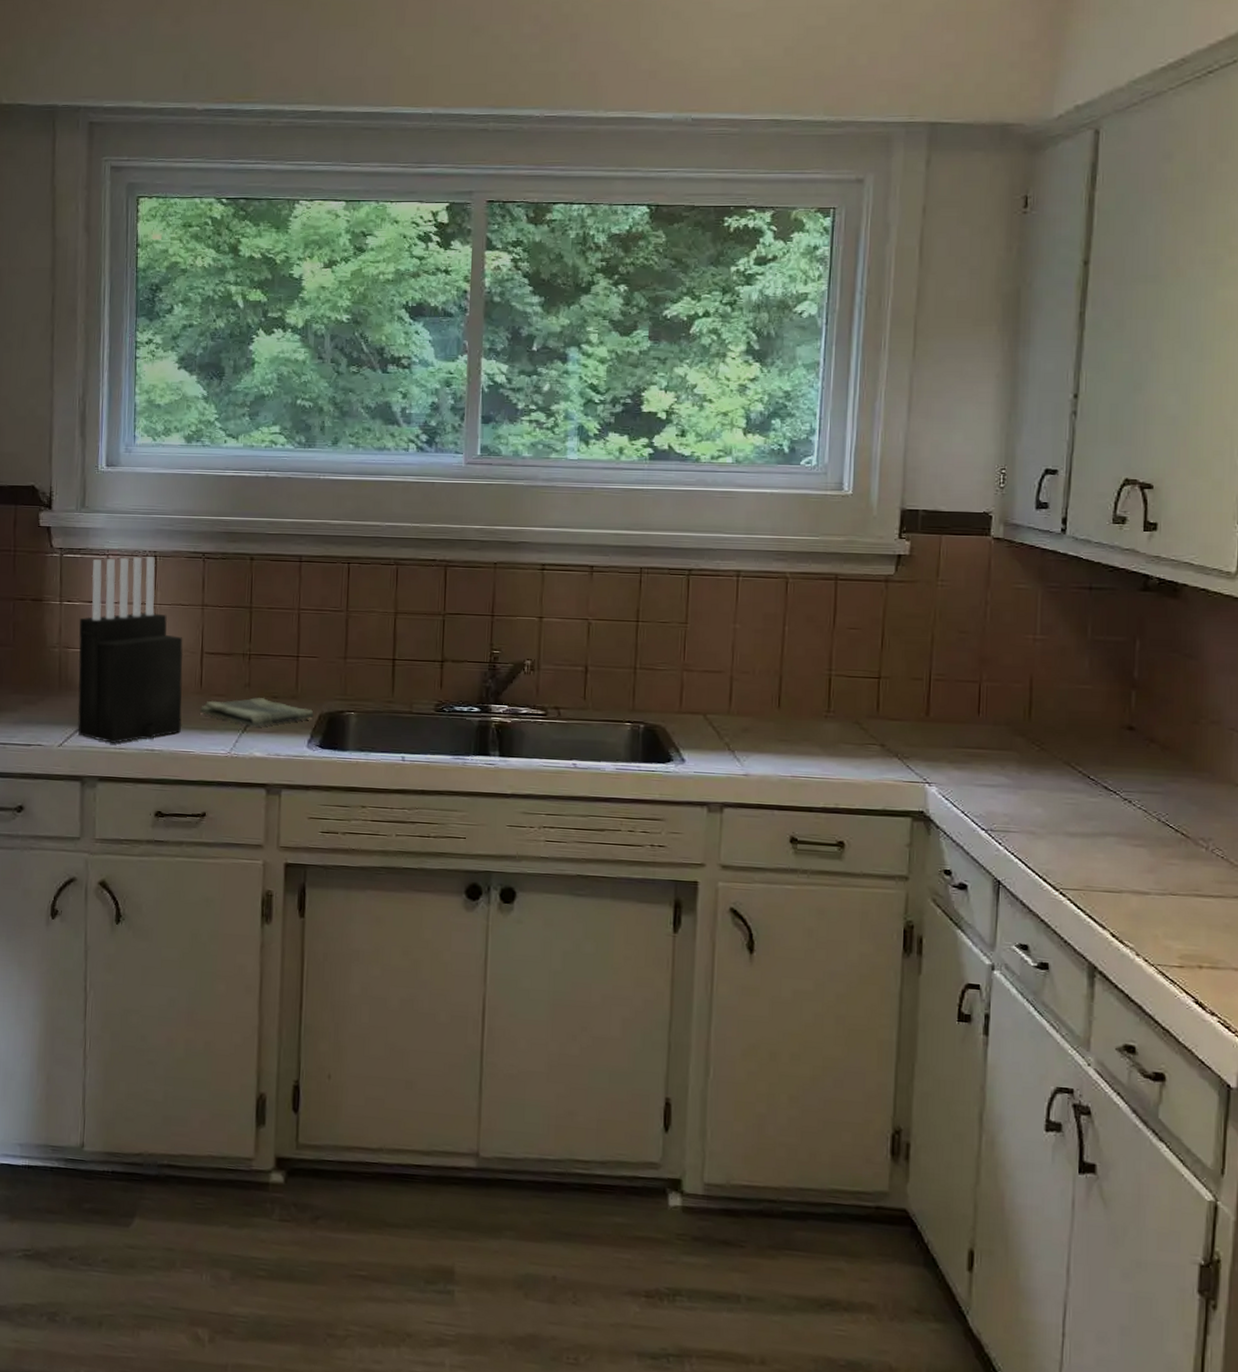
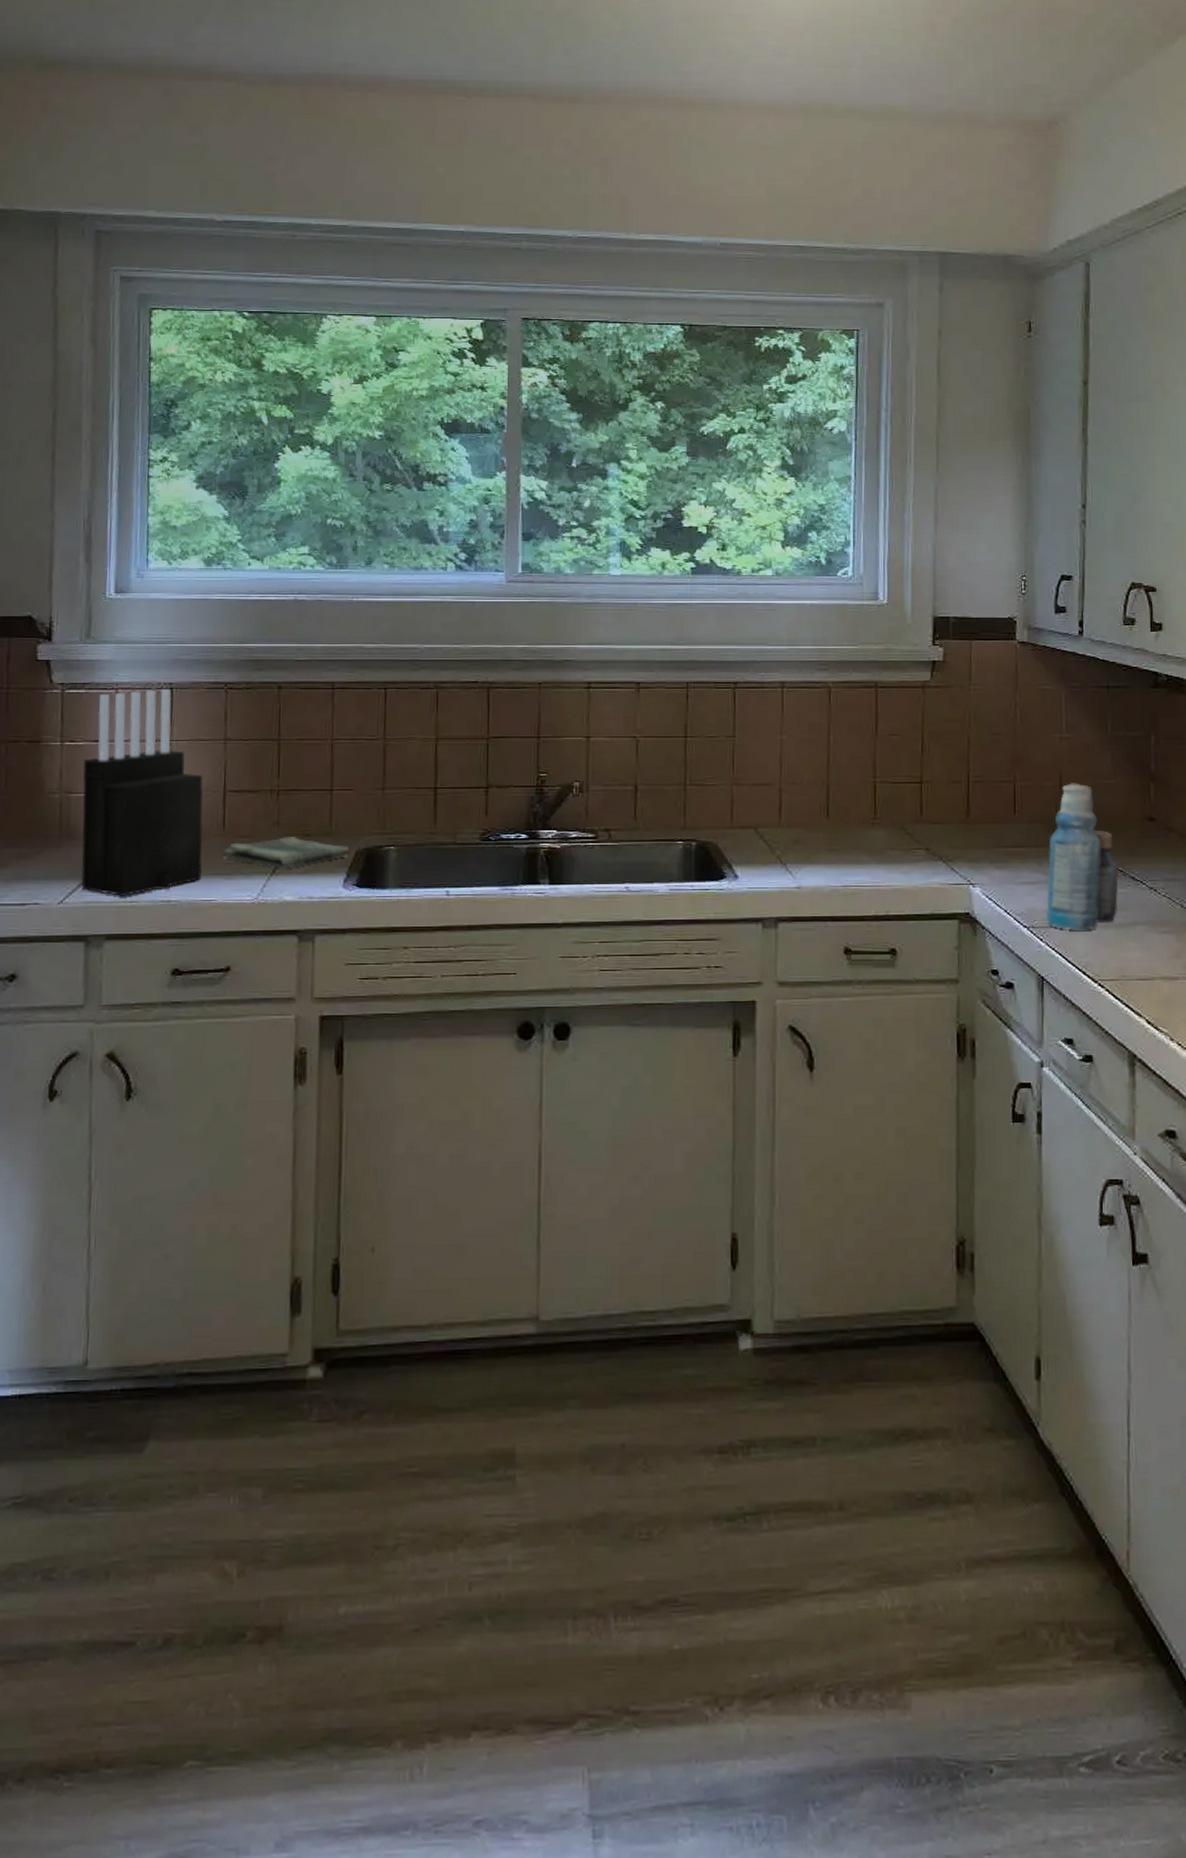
bottle: none [1007,686,1090,837] -> present [1046,783,1119,930]

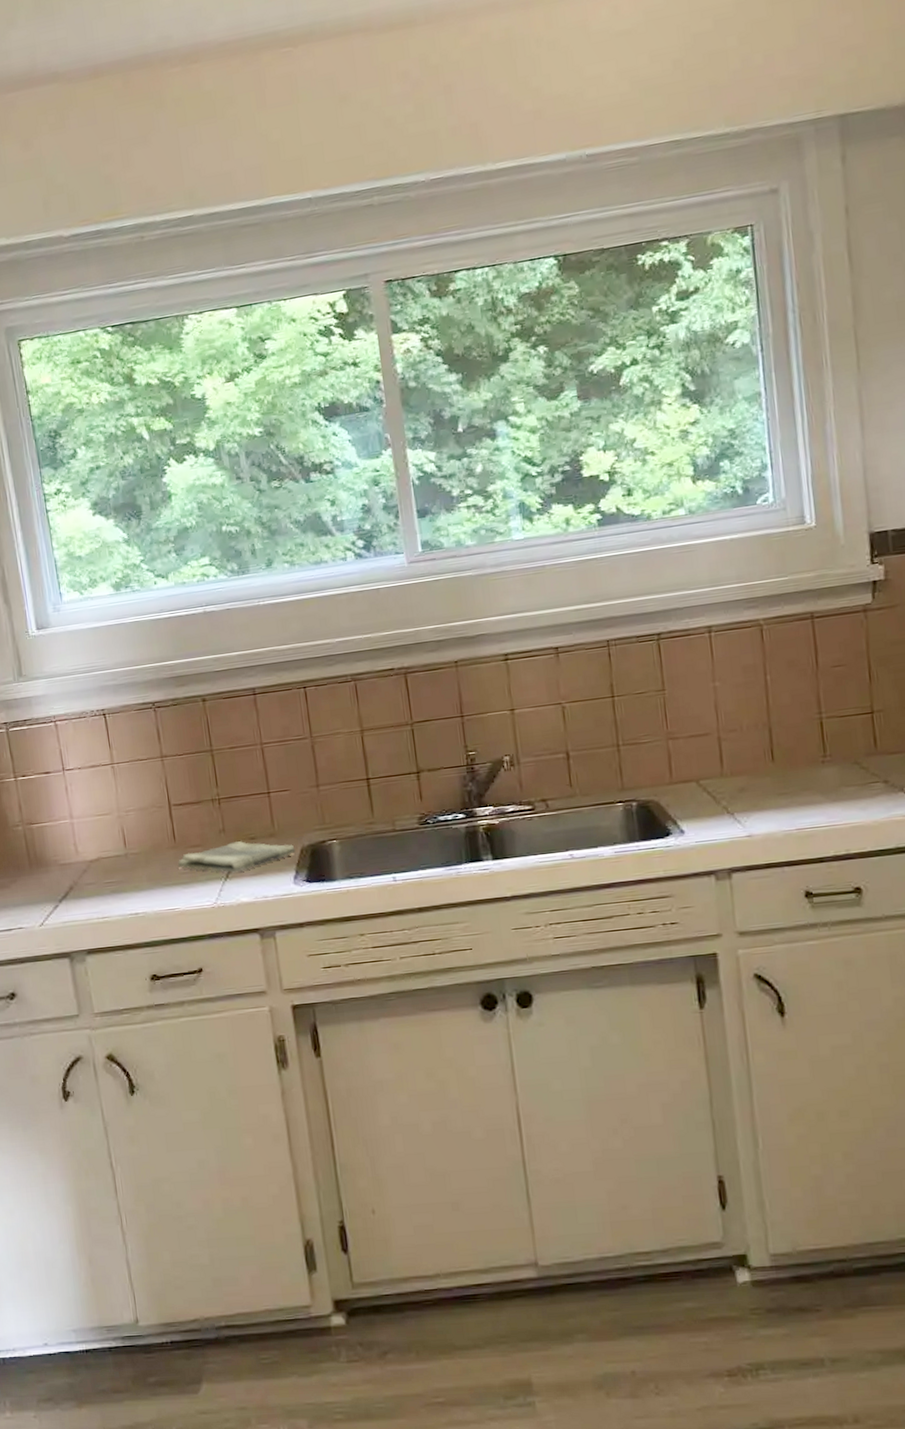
knife block: present [81,689,204,896] -> none [37,715,163,914]

